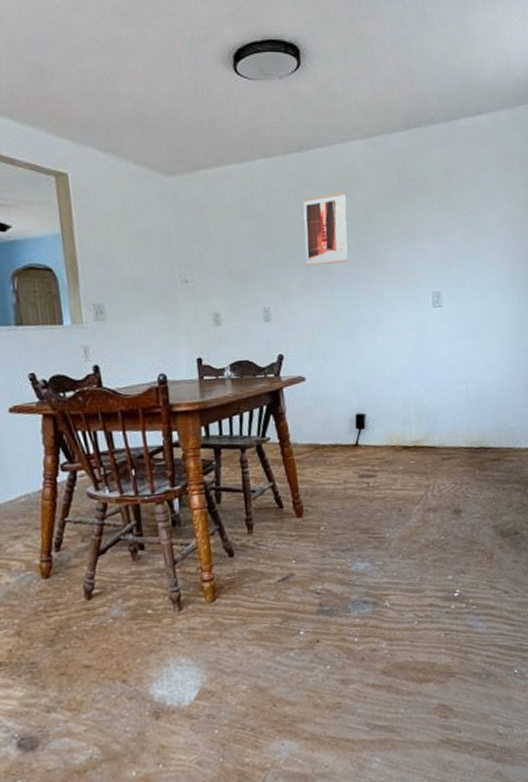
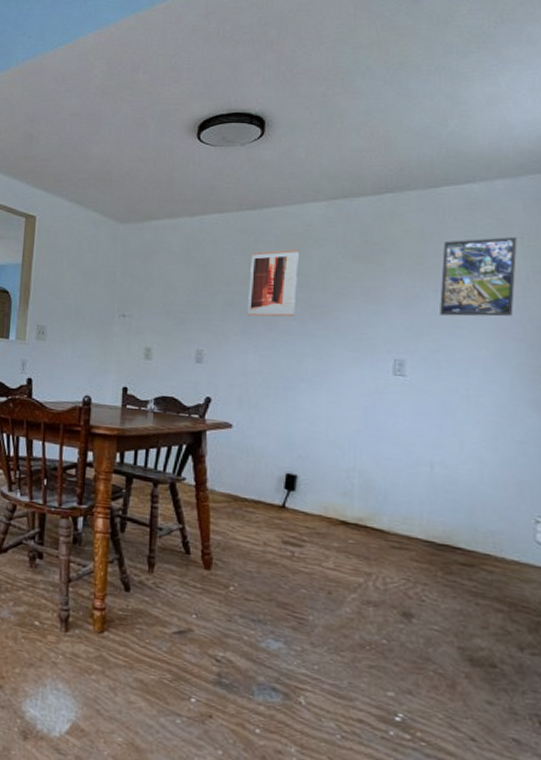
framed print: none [463,166,518,246] -> present [440,237,517,317]

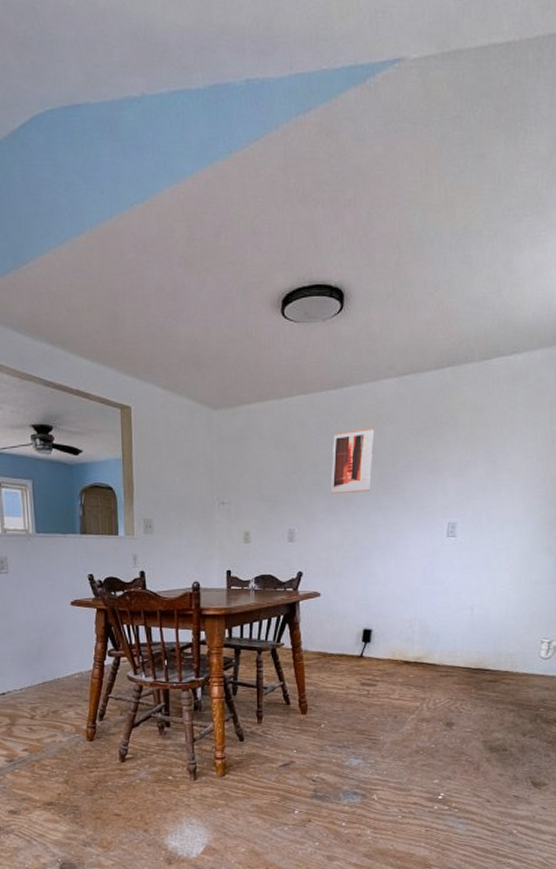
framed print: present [440,237,517,317] -> none [485,405,548,481]

